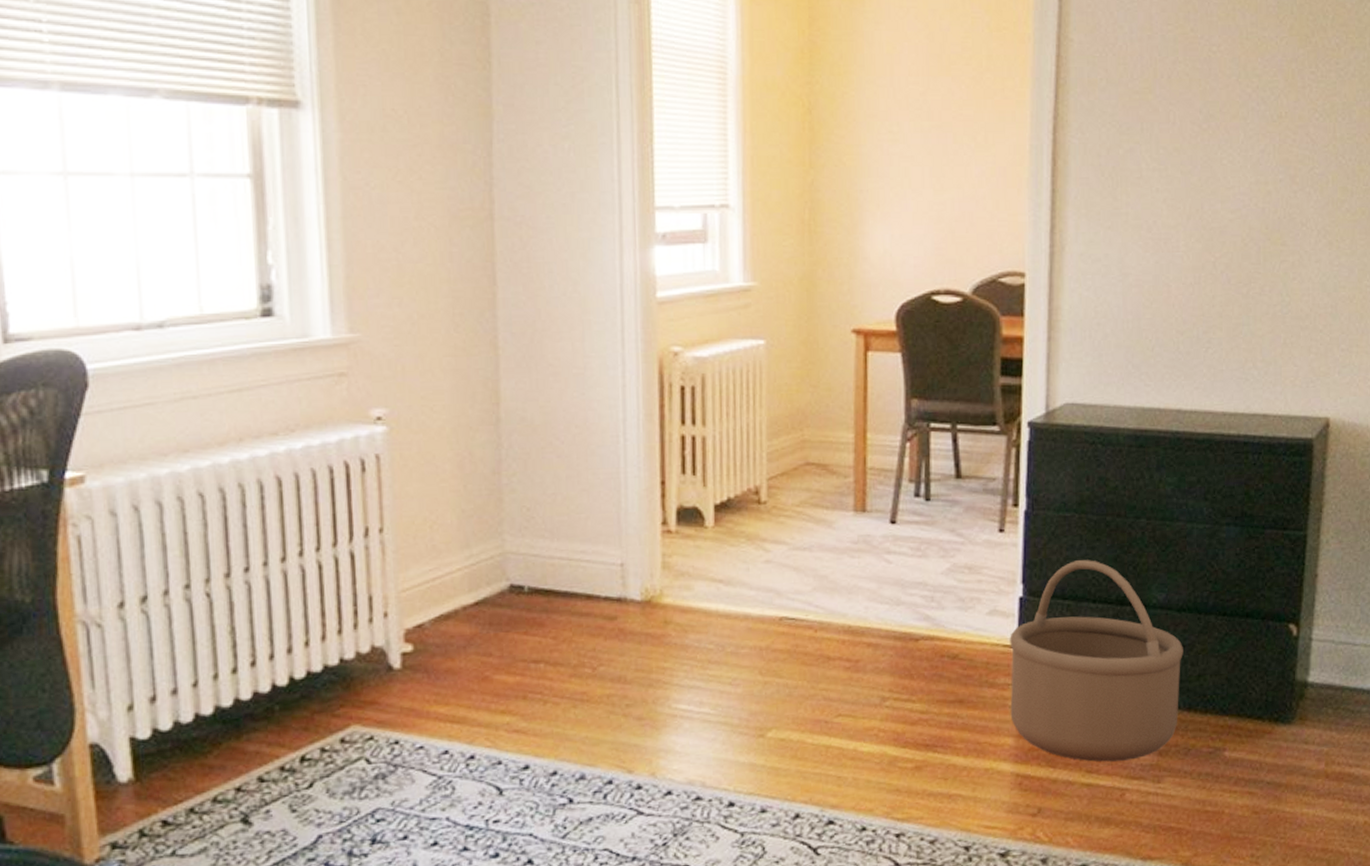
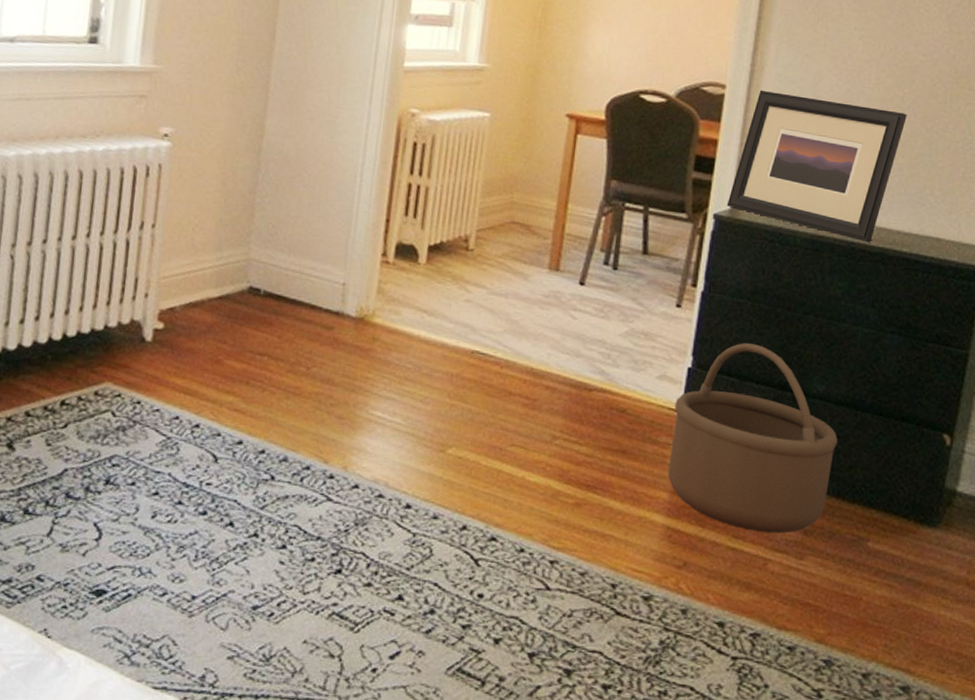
picture frame: none [1040,273,1221,430] -> present [726,89,907,243]

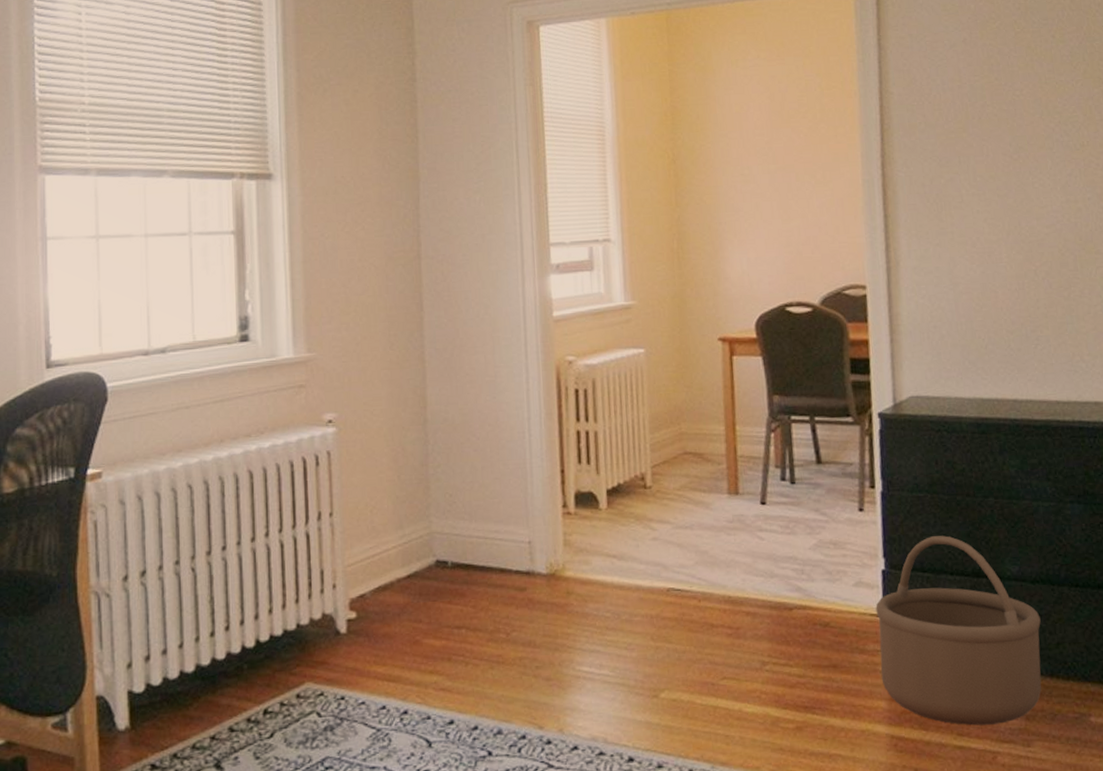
picture frame: present [726,89,907,243] -> none [888,285,1044,418]

